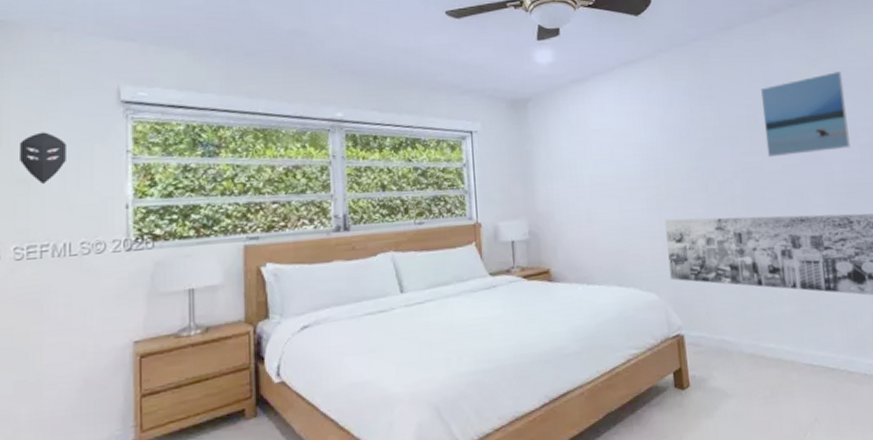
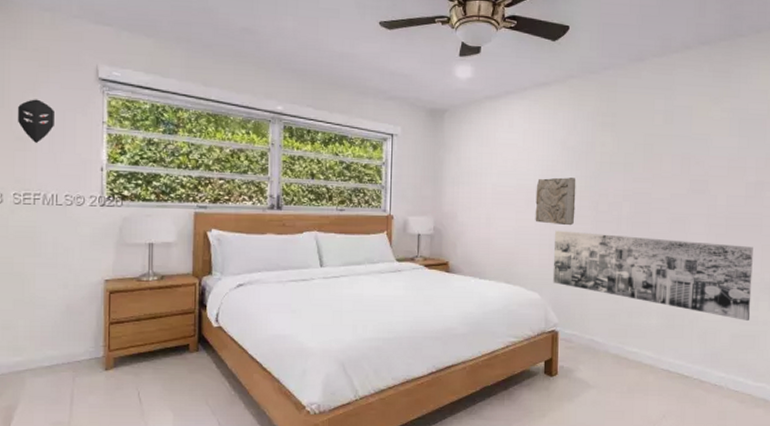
relief panel: none [637,159,685,213] -> present [535,177,576,226]
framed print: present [761,70,851,158] -> none [658,110,742,186]

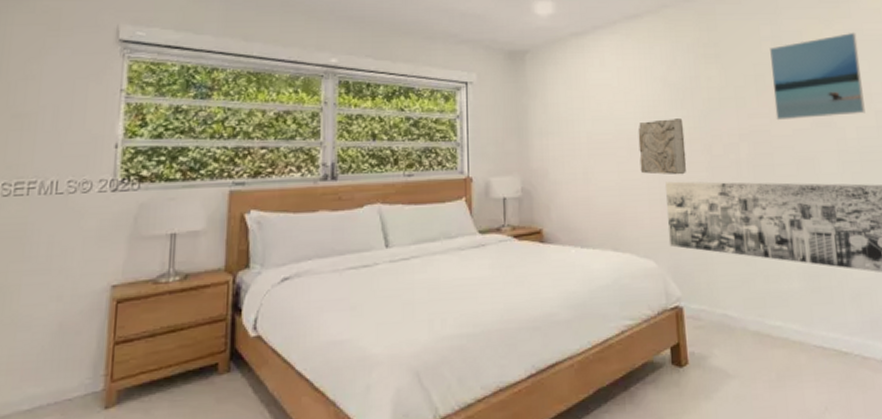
mask: present [18,99,54,144] -> none [16,68,62,121]
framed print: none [658,110,742,186] -> present [770,32,866,121]

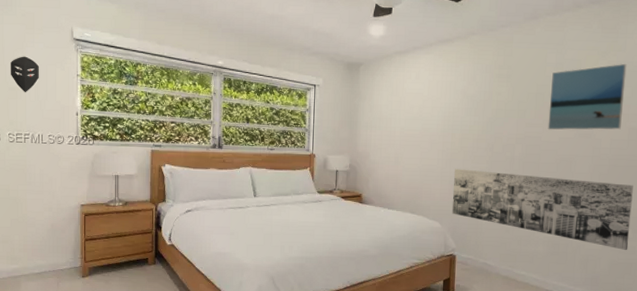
mask: none [16,68,62,121] -> present [11,56,39,93]
relief panel: present [637,118,687,175] -> none [437,122,475,165]

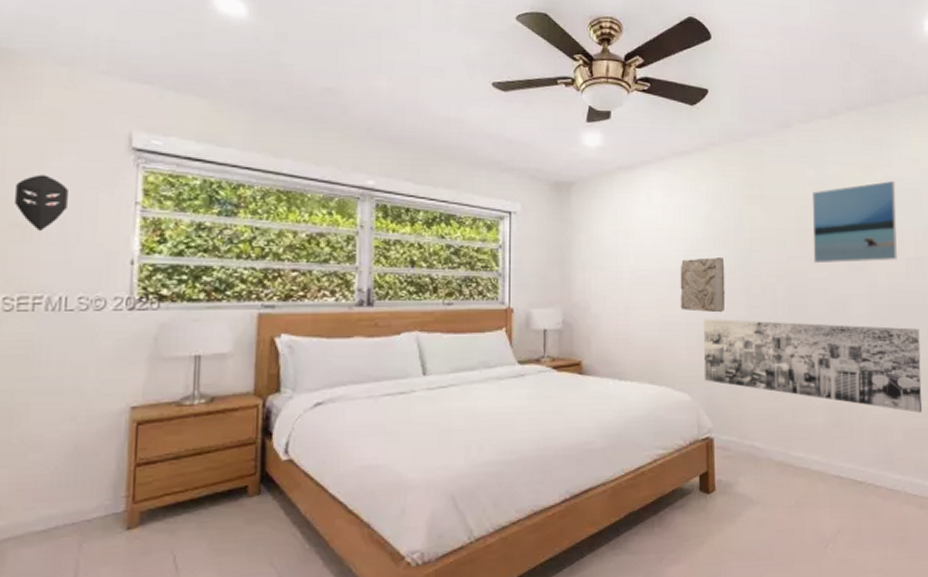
relief panel: none [437,122,475,165] -> present [680,257,726,313]

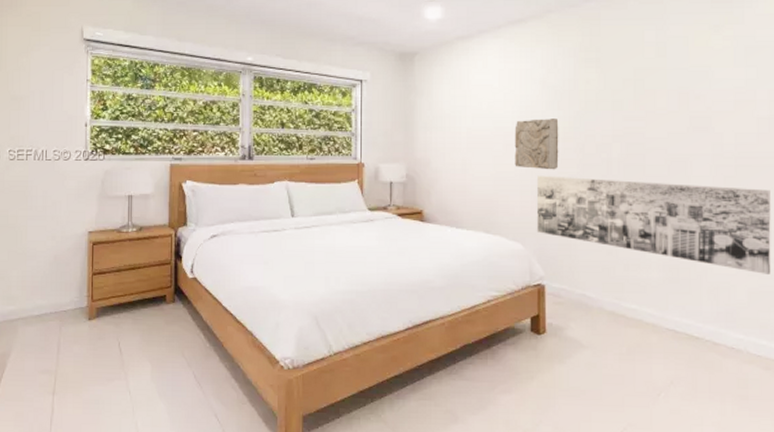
mask: present [15,174,68,232] -> none [13,61,45,103]
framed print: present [812,180,897,264] -> none [652,38,748,124]

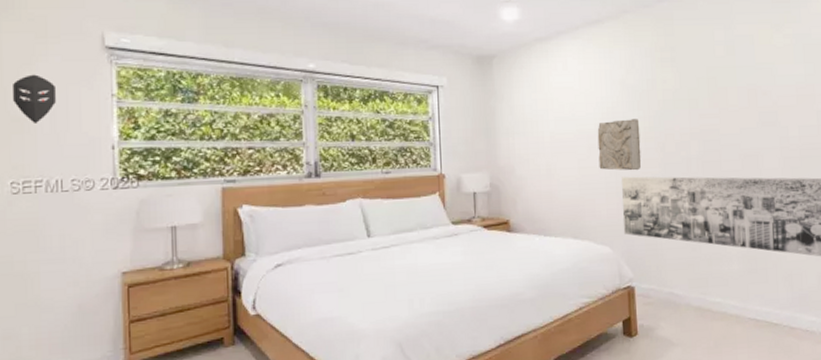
mask: none [13,61,45,103] -> present [13,74,56,125]

